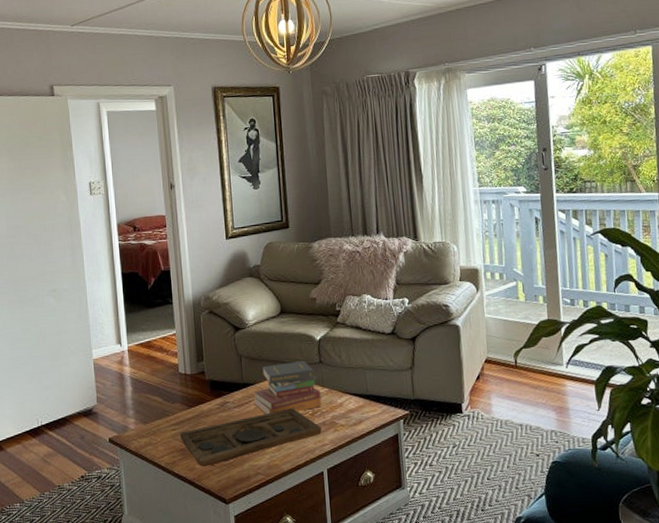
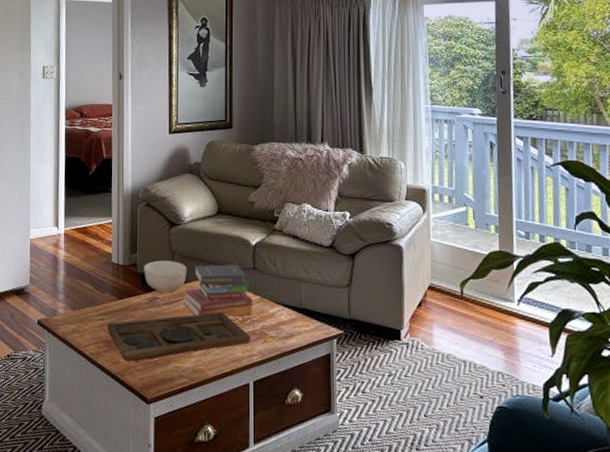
bowl: none [212,364,256,398] -> present [144,260,188,294]

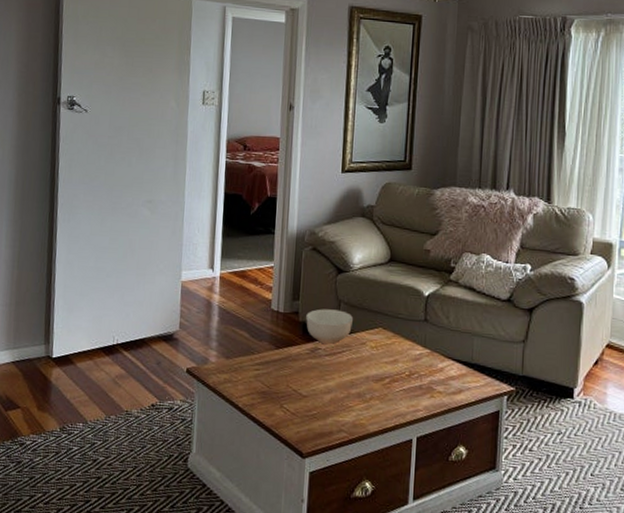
decorative tray: present [106,312,250,362] -> none [262,365,417,415]
books: present [184,264,253,317] -> none [348,315,421,371]

